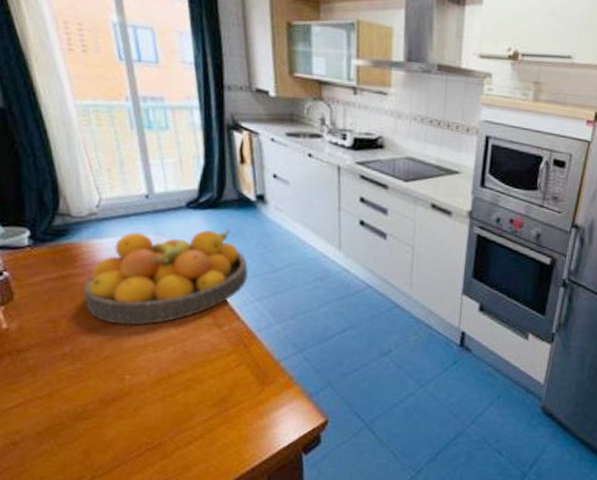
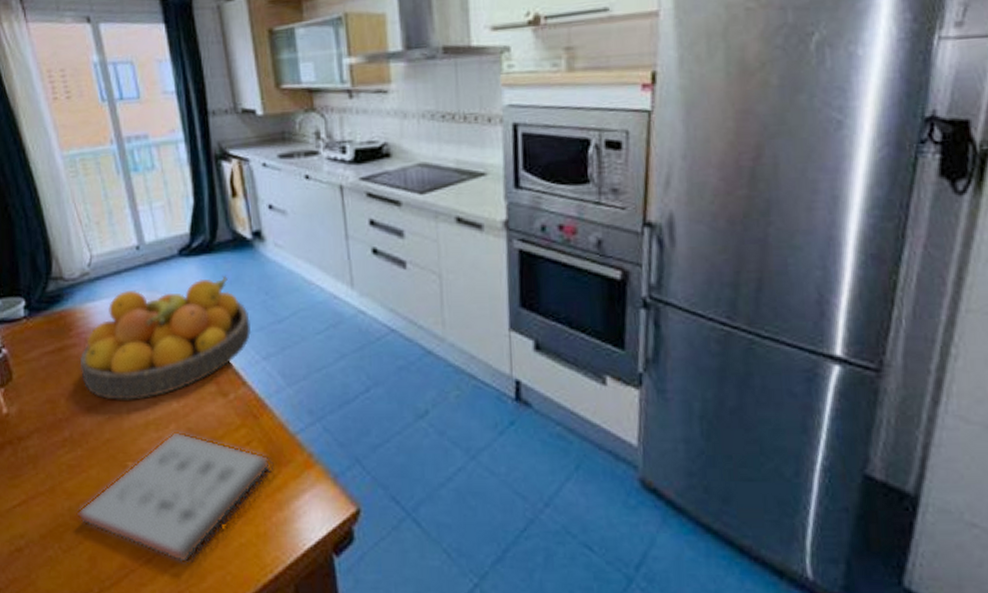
notepad: none [73,352,259,458] -> present [76,430,274,564]

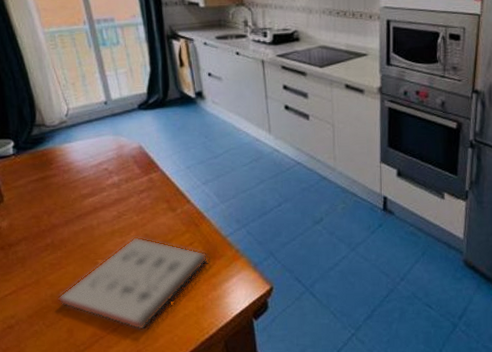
fruit bowl: present [79,275,252,400] -> none [59,123,195,215]

